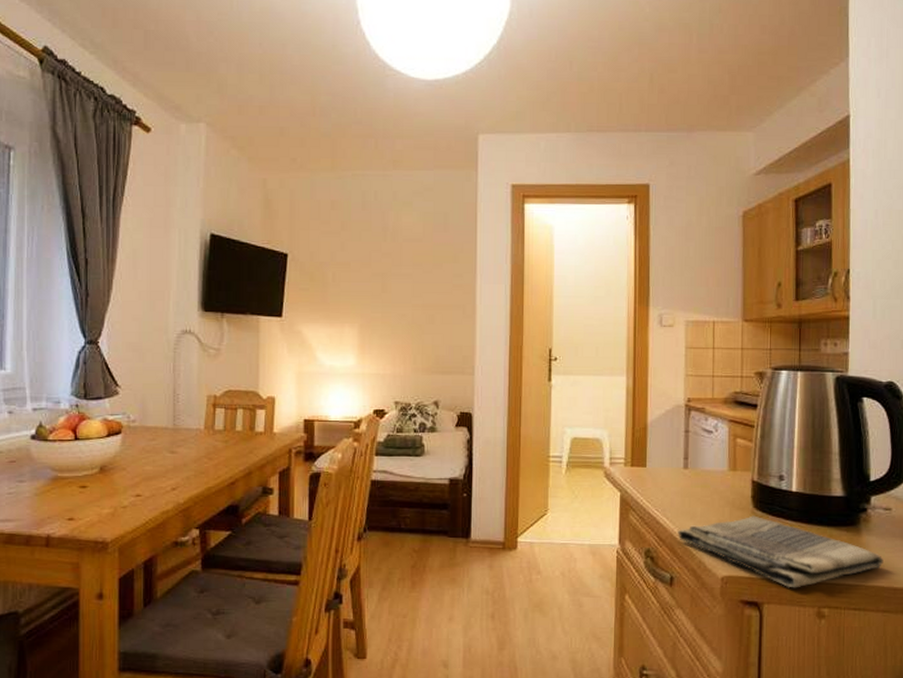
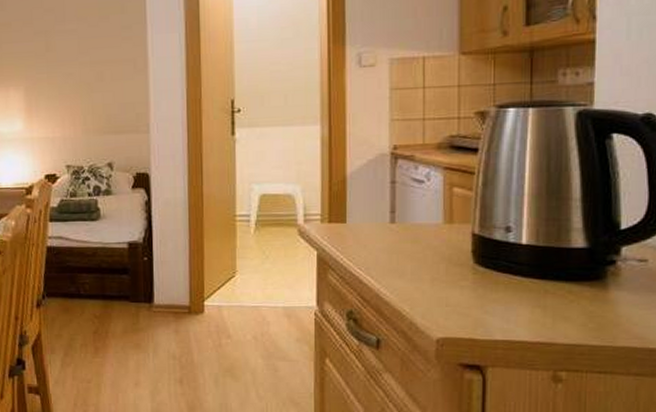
dish towel: present [677,515,884,588] -> none [384,272,637,350]

